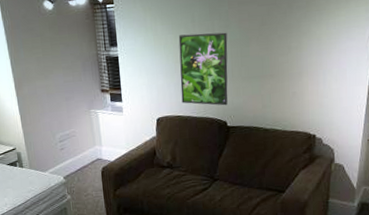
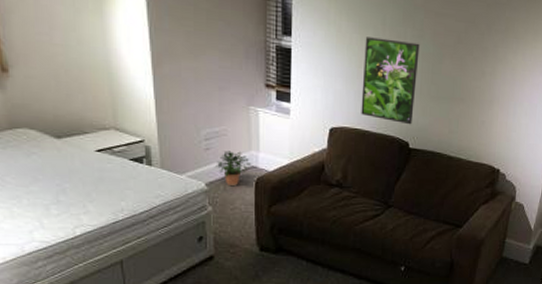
potted plant: none [70,147,97,177] -> present [216,150,251,187]

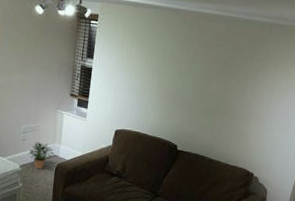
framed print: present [361,37,420,125] -> none [141,61,193,131]

